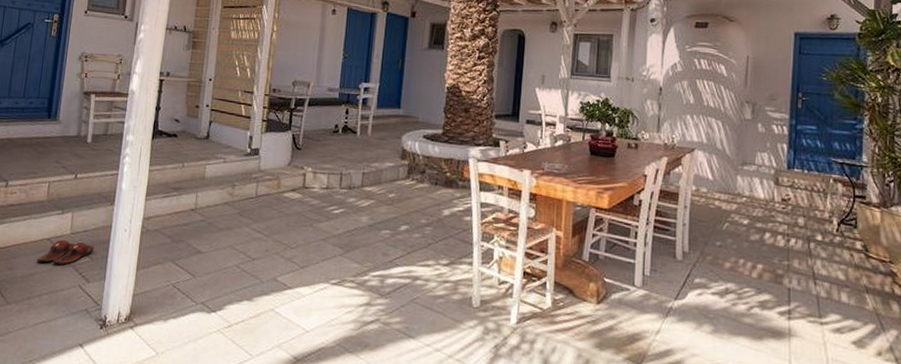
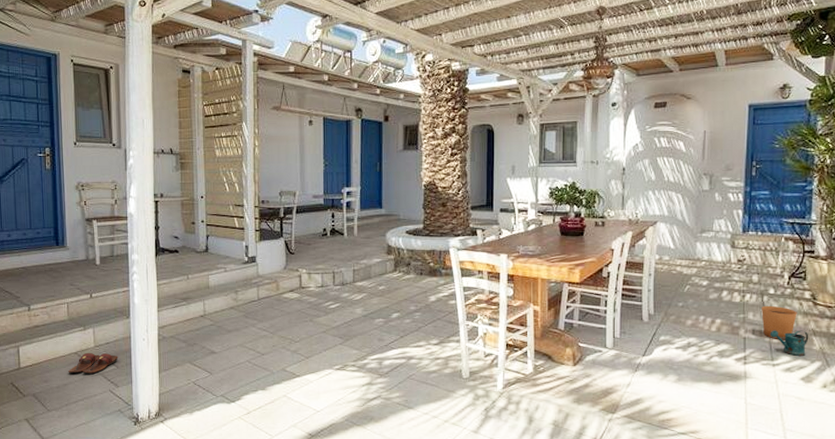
planter: none [808,253,848,296] -> present [761,305,797,340]
watering can: none [817,282,861,317] -> present [769,330,809,357]

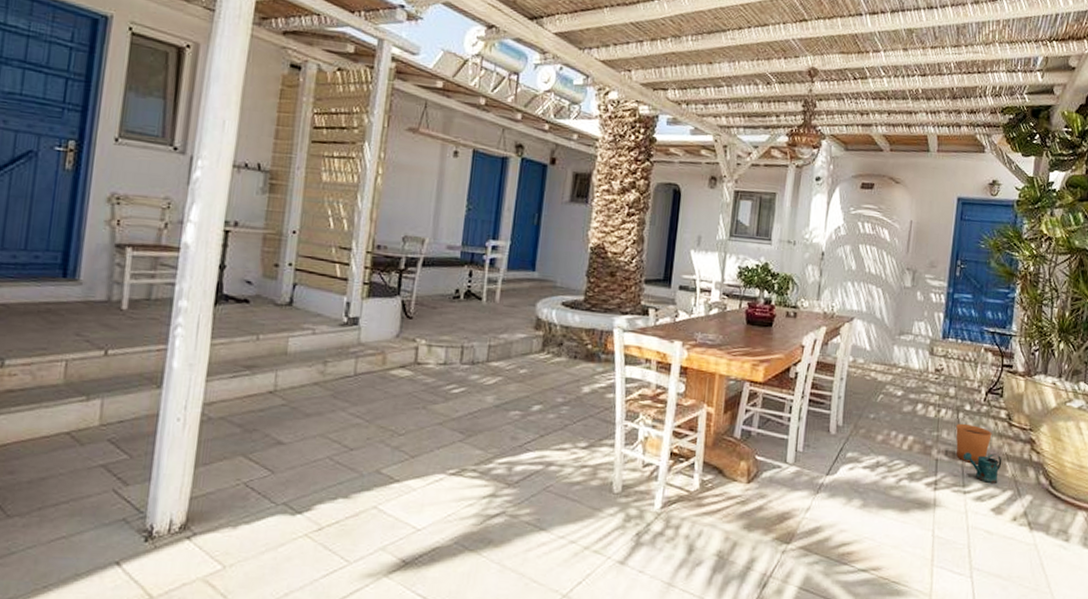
sandal: present [68,353,118,374] -> none [50,434,135,465]

